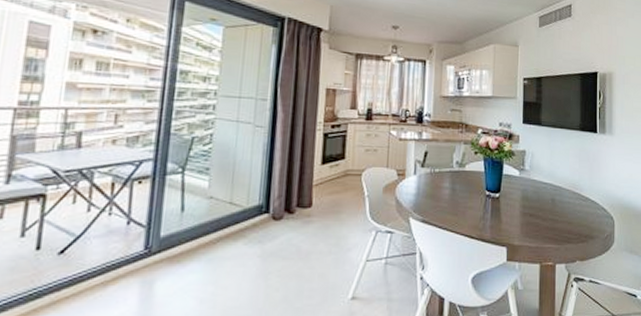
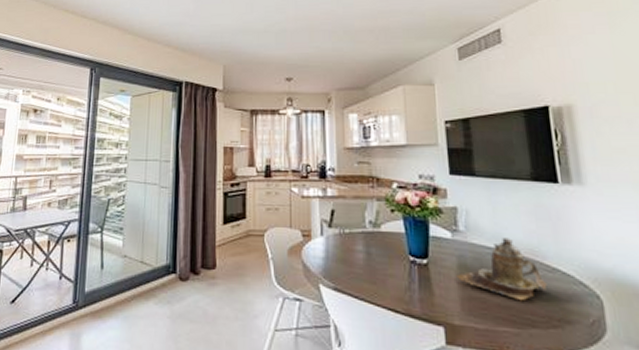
teapot: none [520,175,581,224] -> present [456,237,548,301]

